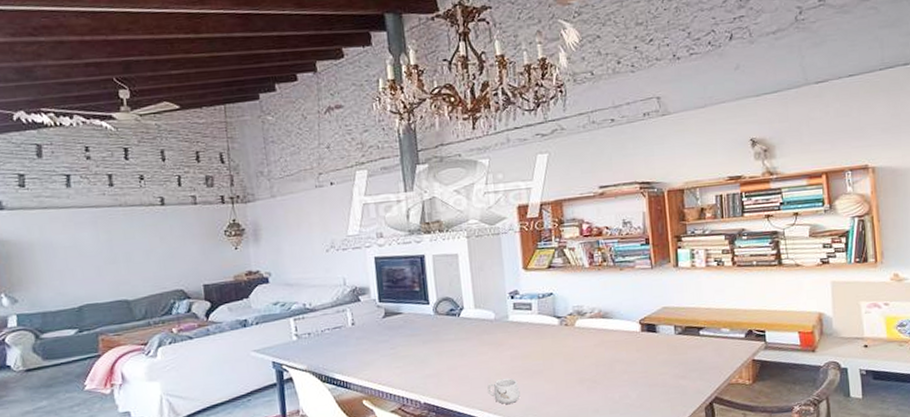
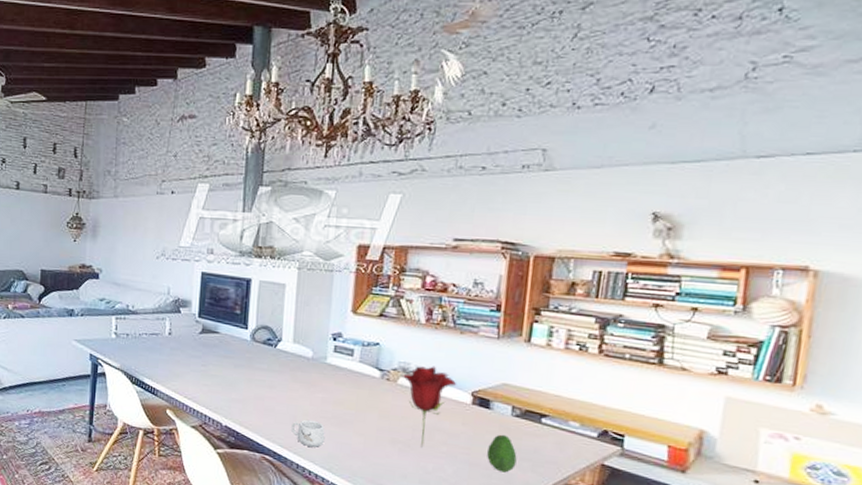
flower: none [577,304,626,381] -> present [401,366,457,447]
fruit: none [661,352,687,386] -> present [487,434,517,473]

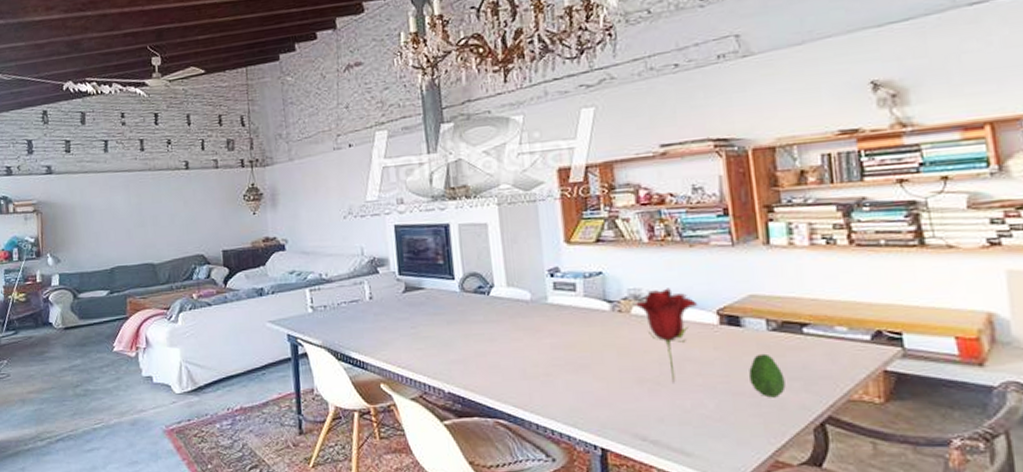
mug: present [291,419,325,447] -> none [522,370,563,402]

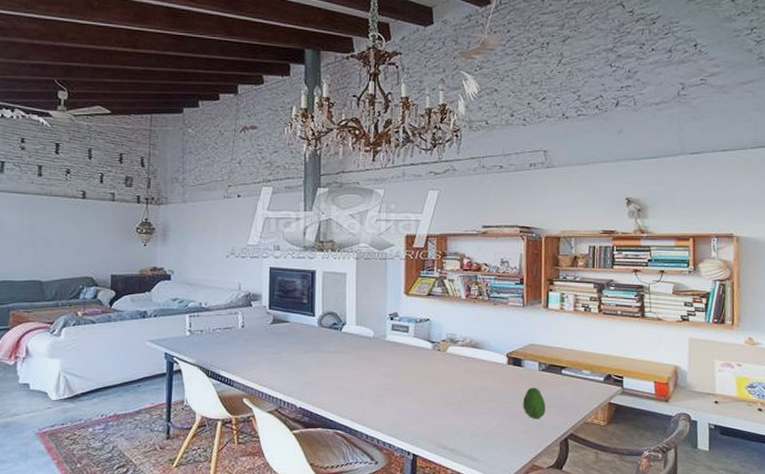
flower: present [634,288,698,383] -> none [450,335,495,406]

